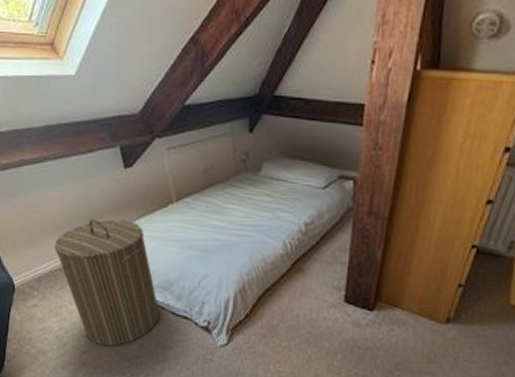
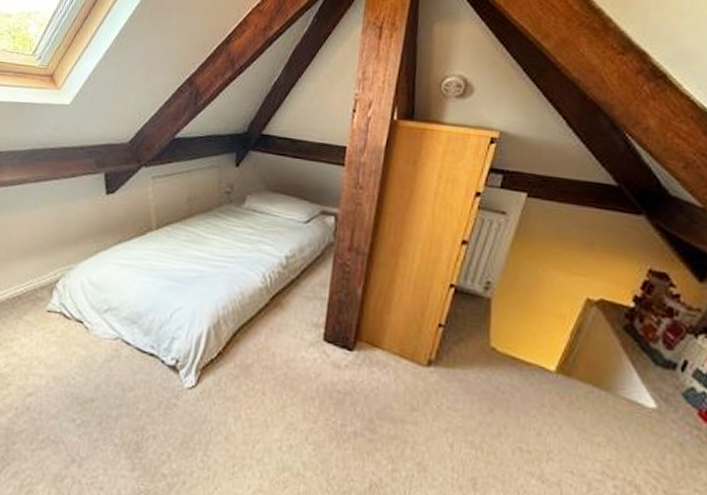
laundry hamper: present [55,219,160,346] -> none [17,244,124,387]

